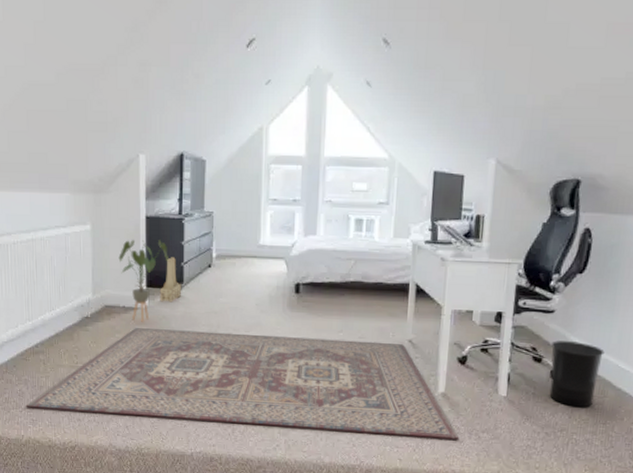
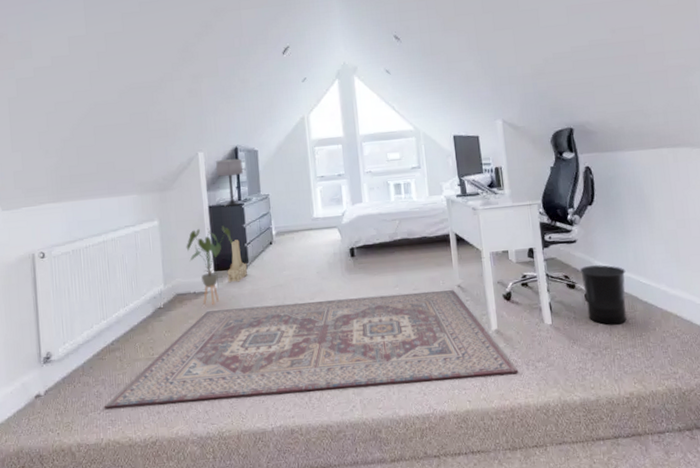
table lamp: none [157,166,187,220] -> present [216,158,243,207]

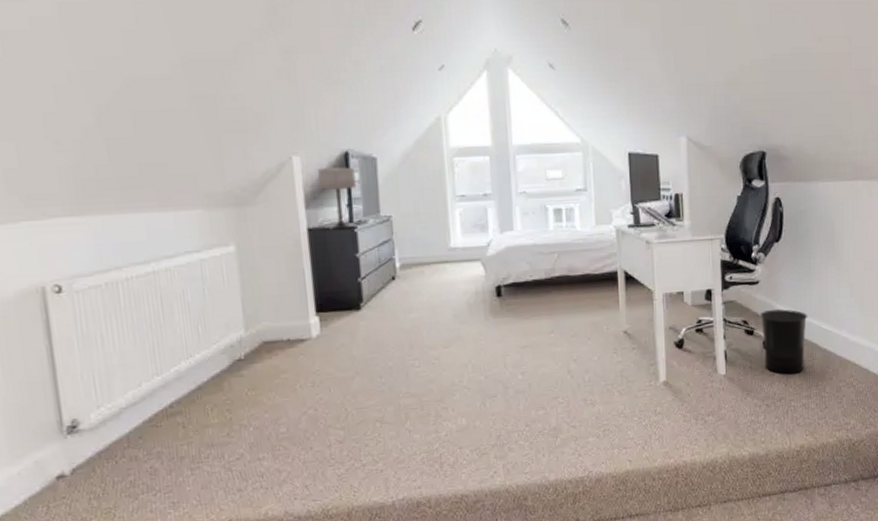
rug: present [104,290,519,409] -> none [161,336,687,489]
house plant: present [186,226,233,305] -> none [276,254,341,355]
decorative basket: present [227,240,248,283] -> none [333,273,363,328]

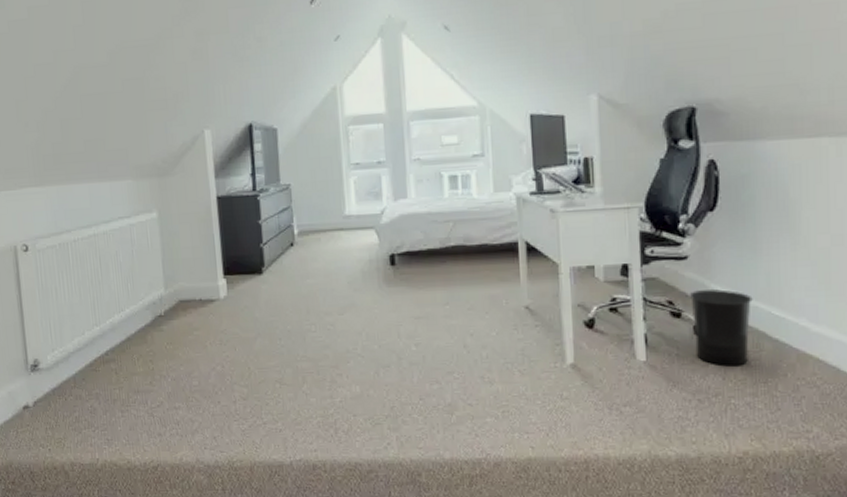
table lamp: present [318,167,356,230] -> none [225,138,259,198]

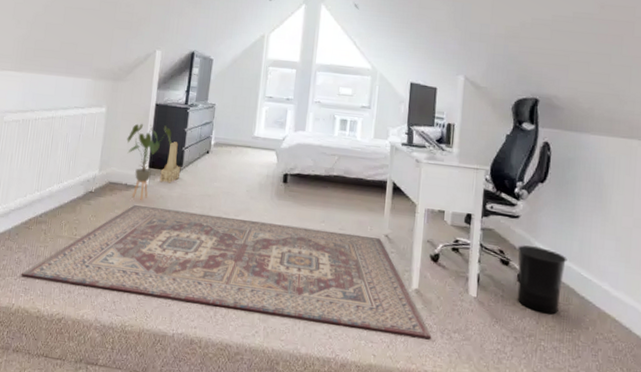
rug: none [98,311,598,426] -> present [21,205,432,339]
house plant: none [190,221,246,315] -> present [127,123,172,200]
decorative basket: none [238,238,264,290] -> present [159,142,181,184]

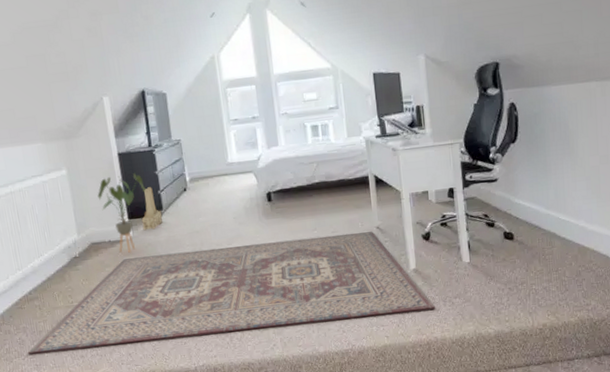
waste bin: present [517,245,567,314] -> none [499,203,546,262]

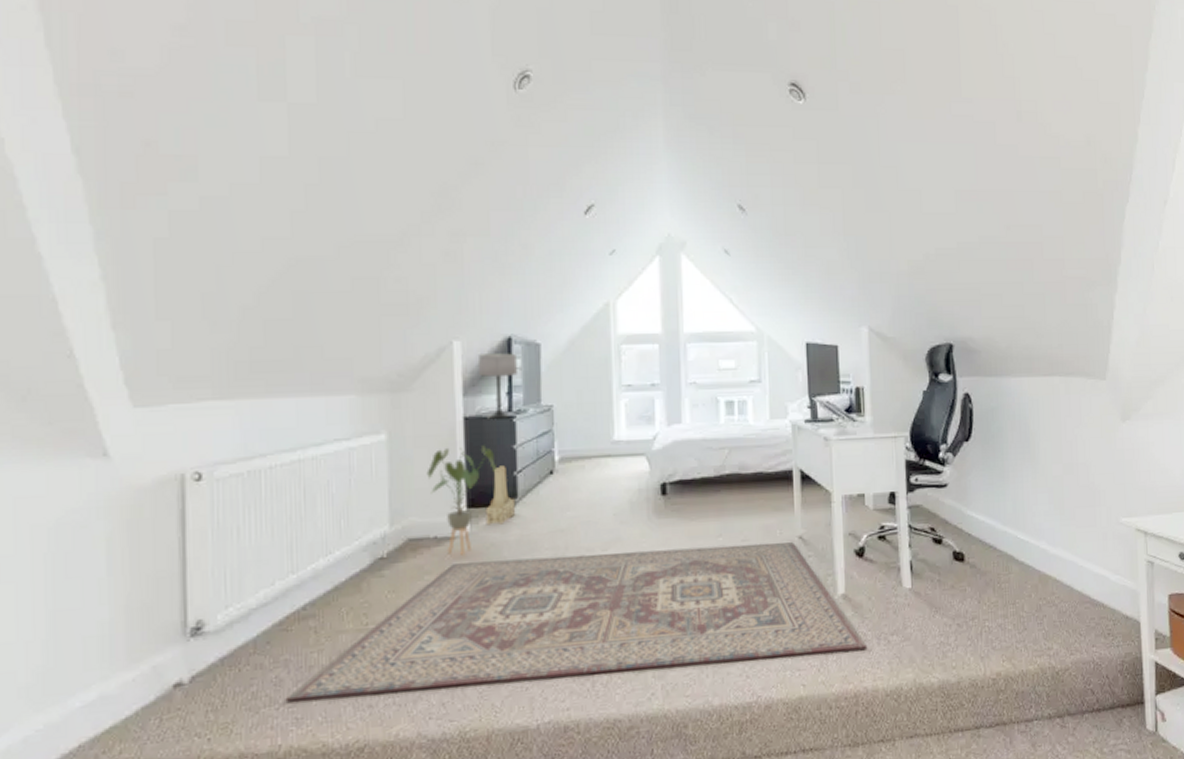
table lamp: none [122,102,152,153] -> present [477,353,517,419]

